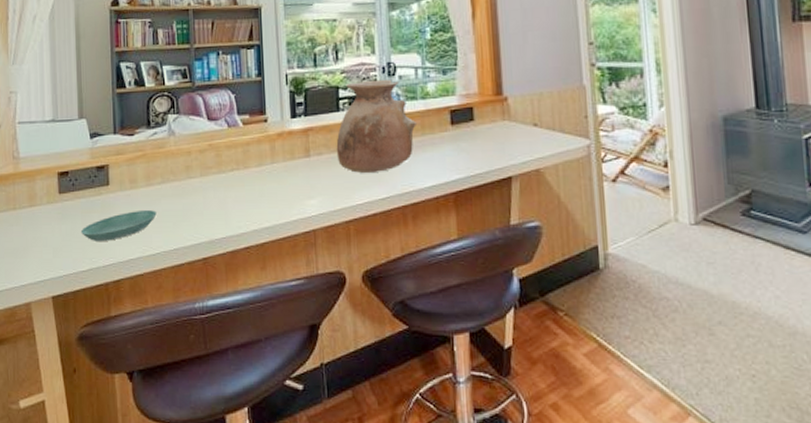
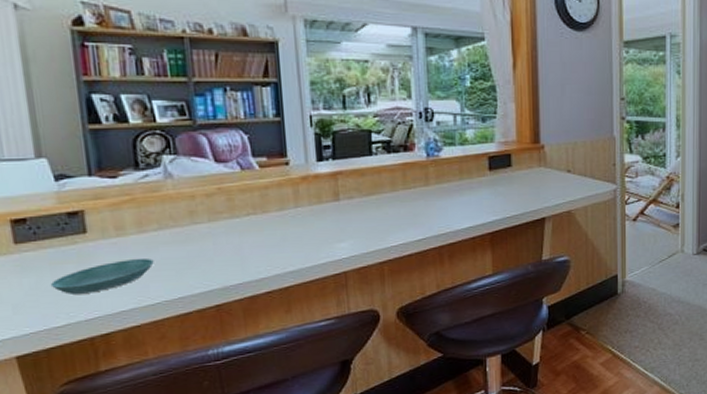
vase: present [336,79,418,173] -> none [369,124,455,216]

